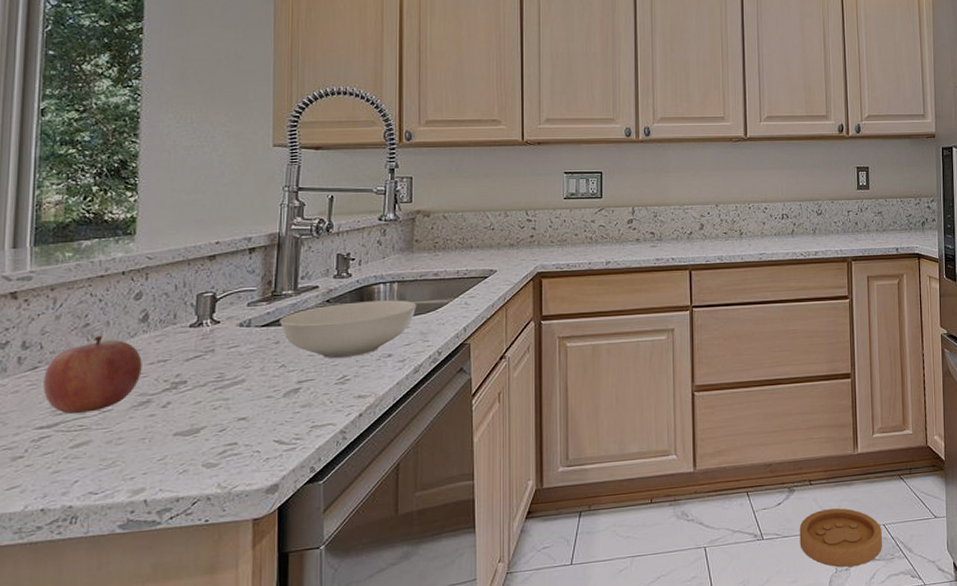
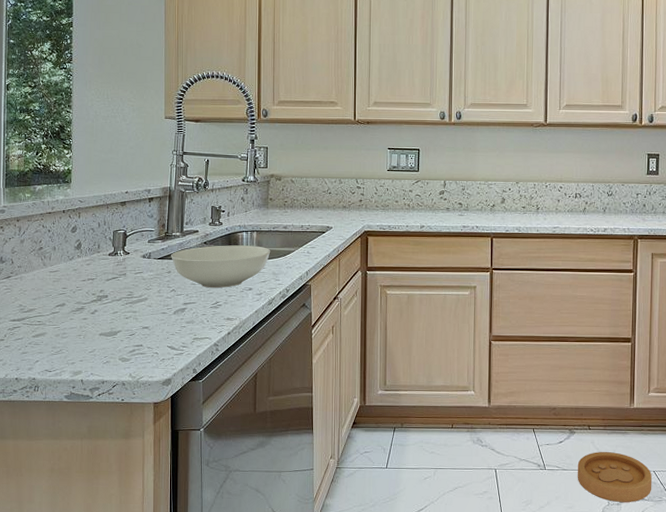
fruit: present [43,335,142,414] -> none [15,256,78,312]

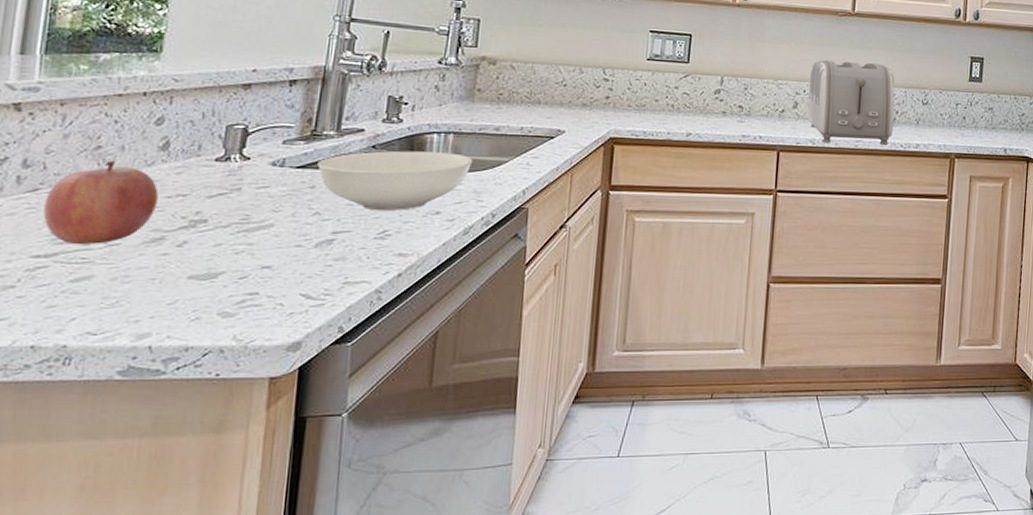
fruit: none [15,256,78,312] -> present [43,160,159,244]
toaster: none [513,163,584,231] -> present [807,60,895,146]
pet bowl: present [577,452,652,502] -> none [868,422,958,485]

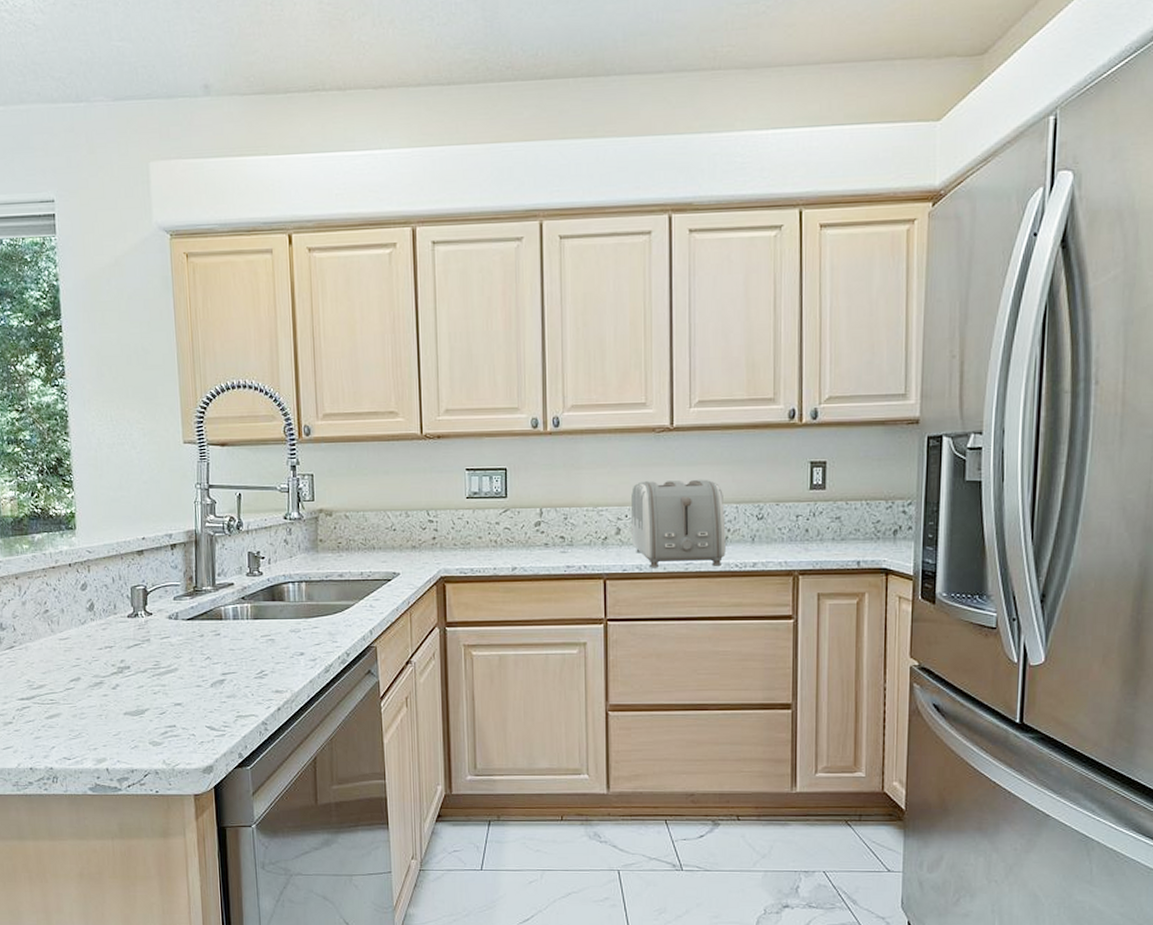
fruit: present [43,160,159,244] -> none [19,621,94,689]
bowl: present [317,150,473,212] -> none [202,600,325,654]

